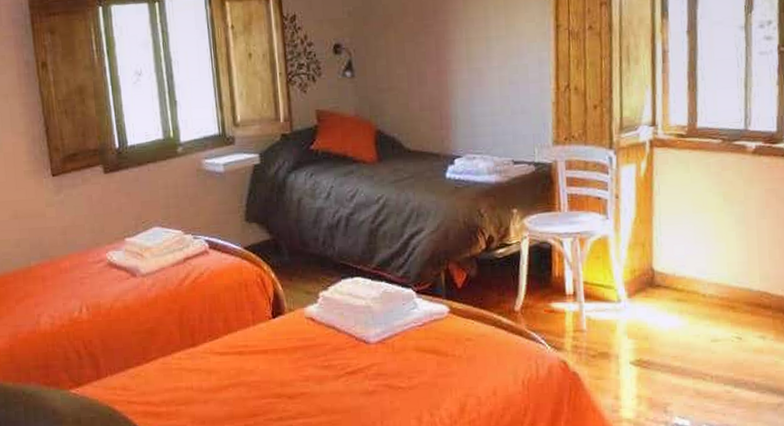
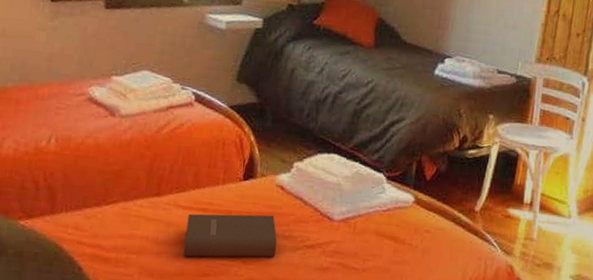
book: none [226,348,319,401] -> present [183,213,277,258]

